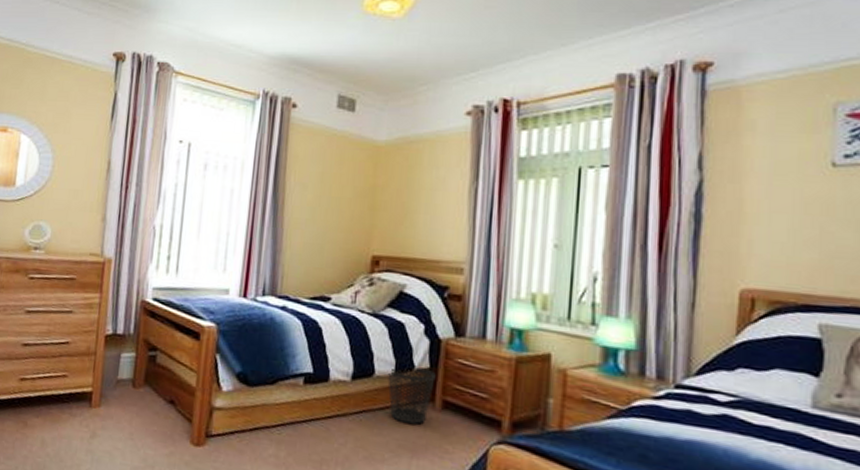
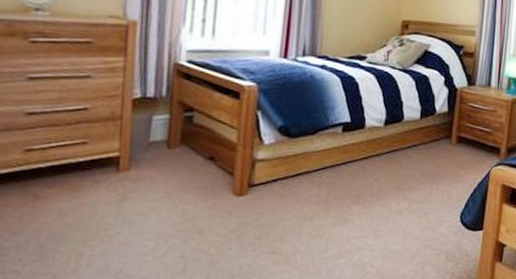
wastebasket: present [387,367,436,425] -> none [414,112,453,157]

